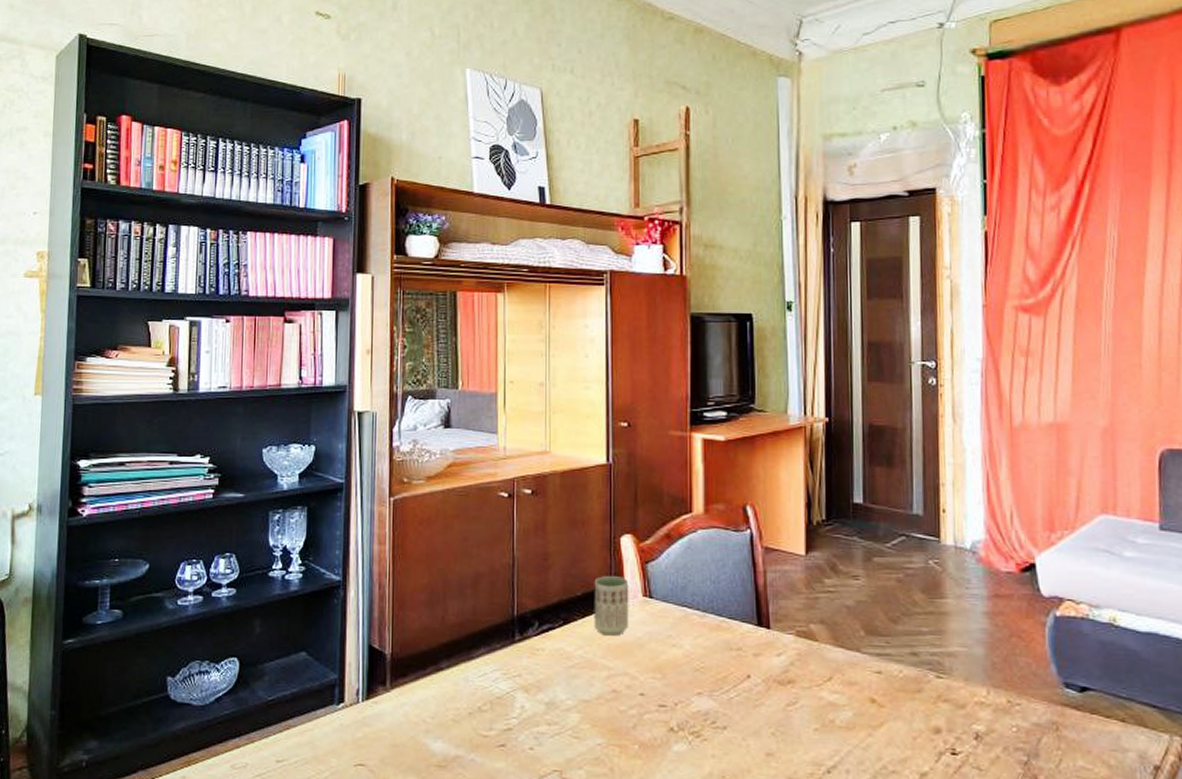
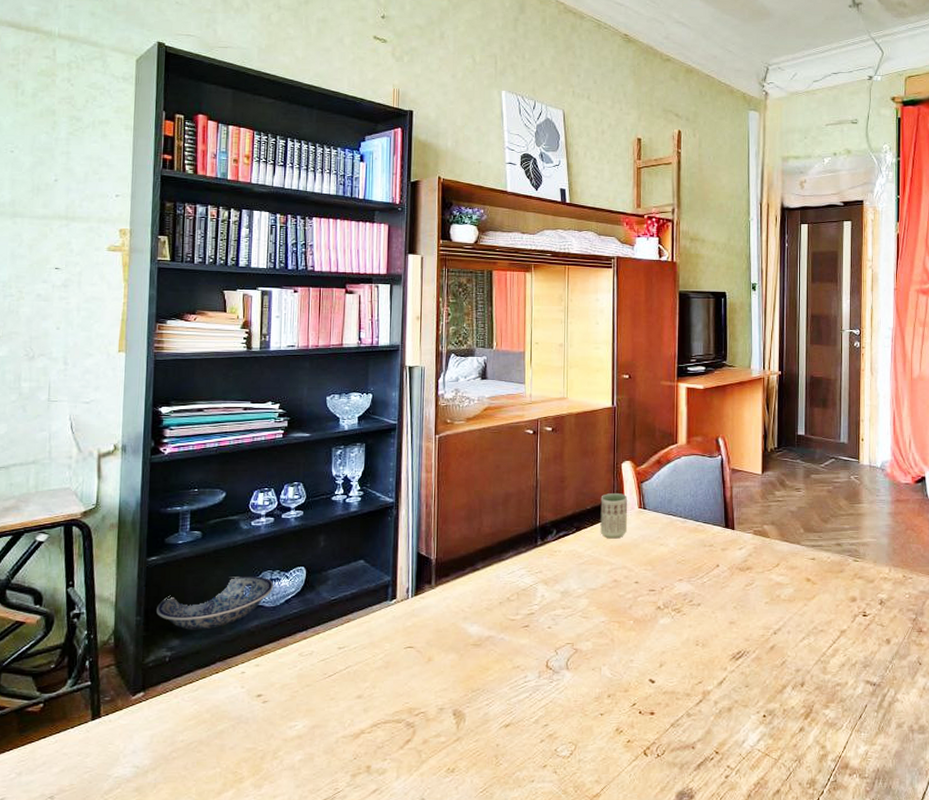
ceramic bowl: none [72,666,203,731] -> present [155,576,274,630]

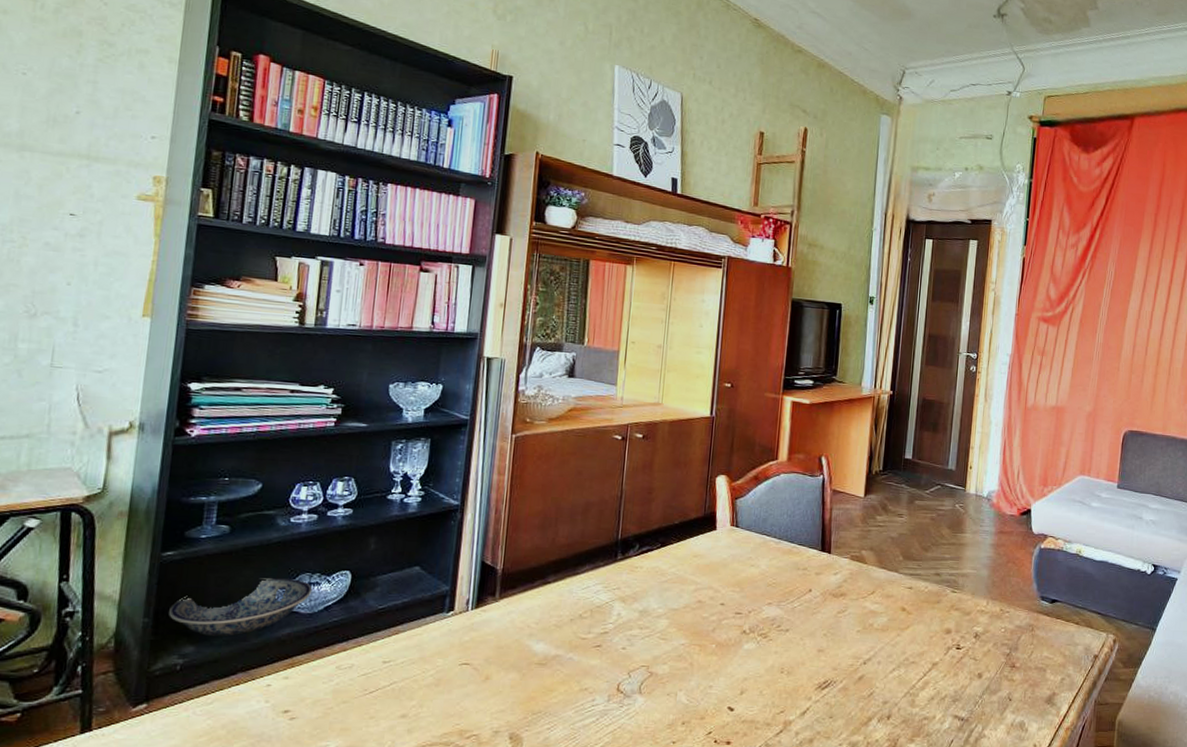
cup: present [600,493,628,539] -> none [687,508,720,557]

